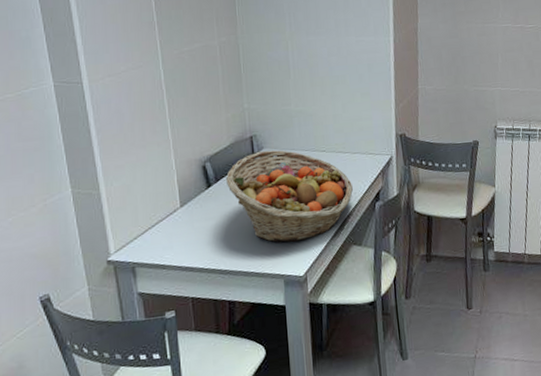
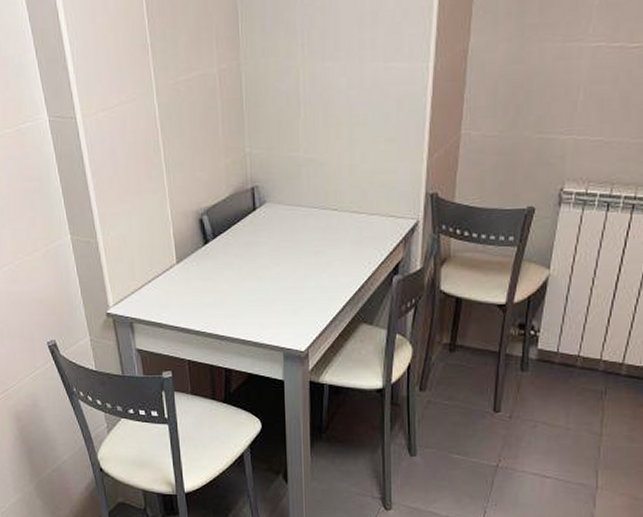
fruit basket: present [226,150,353,243] -> none [225,205,367,313]

